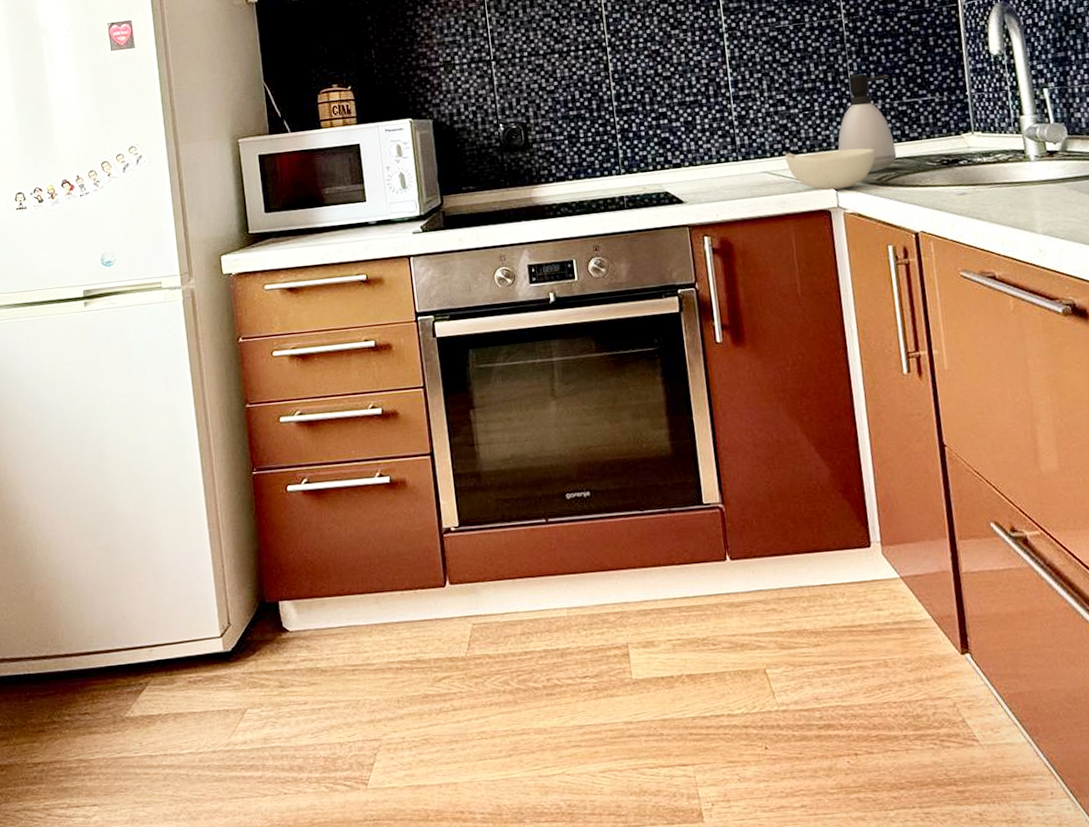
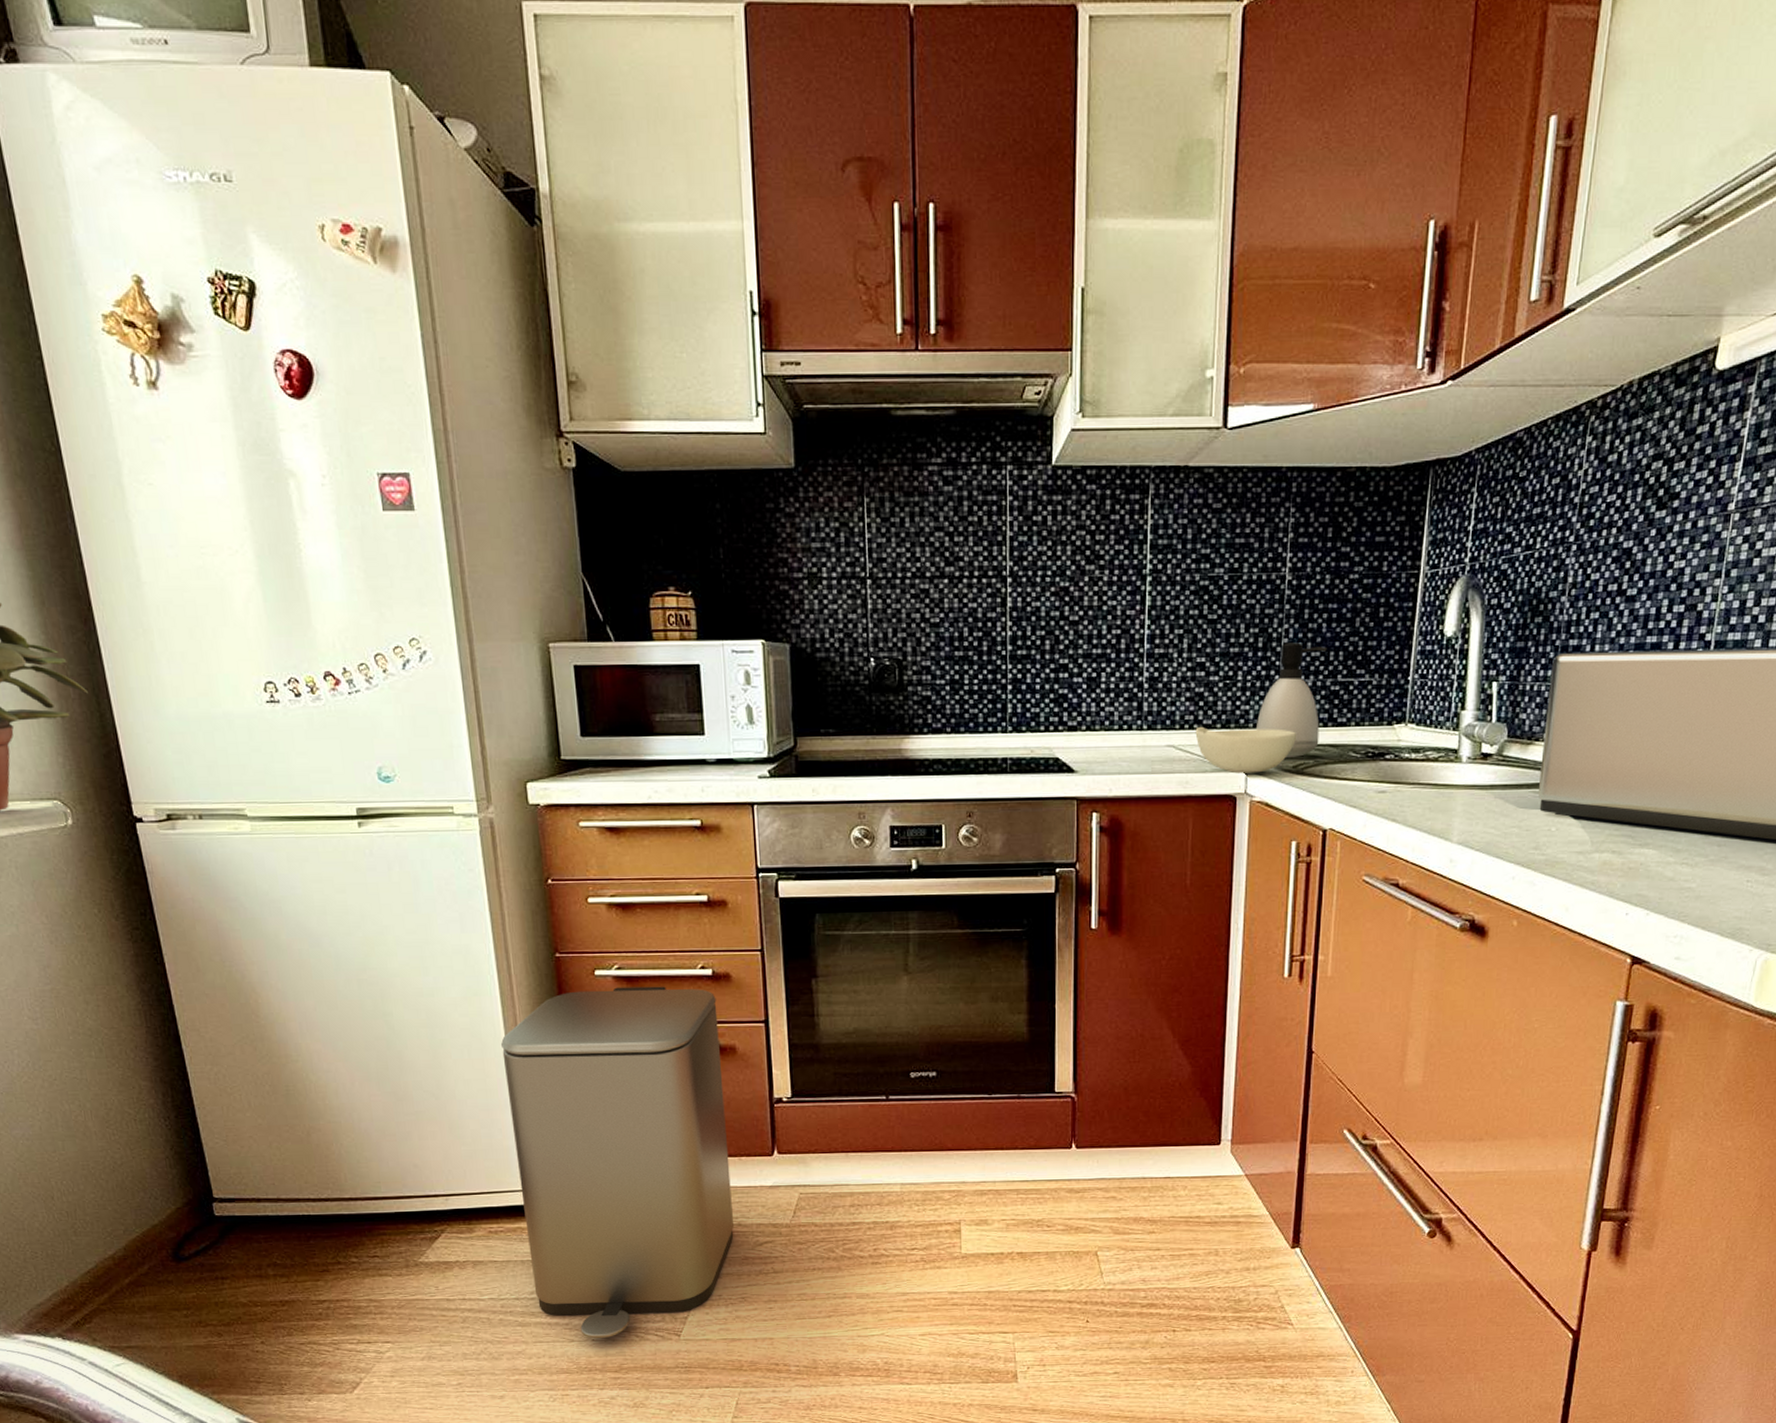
pedal bin: none [199,427,413,792] -> present [500,986,735,1338]

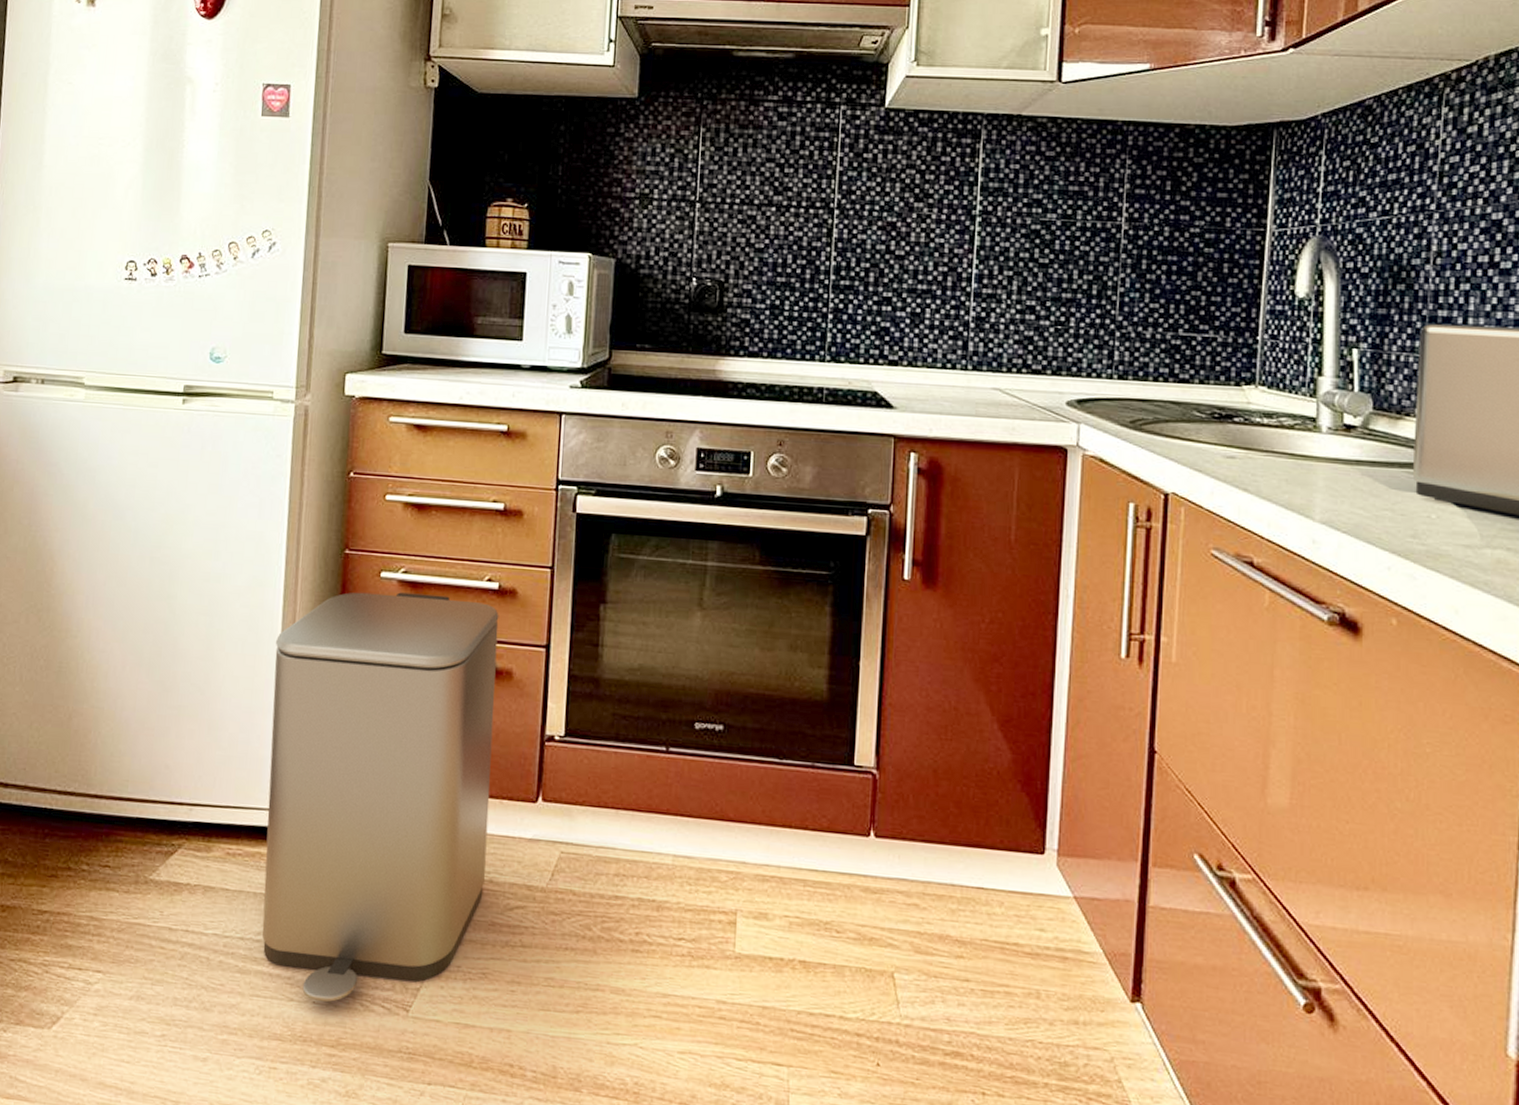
bowl: present [1195,726,1297,774] -> none [1023,371,1135,425]
soap dispenser: present [1255,642,1327,757] -> none [1089,292,1167,412]

